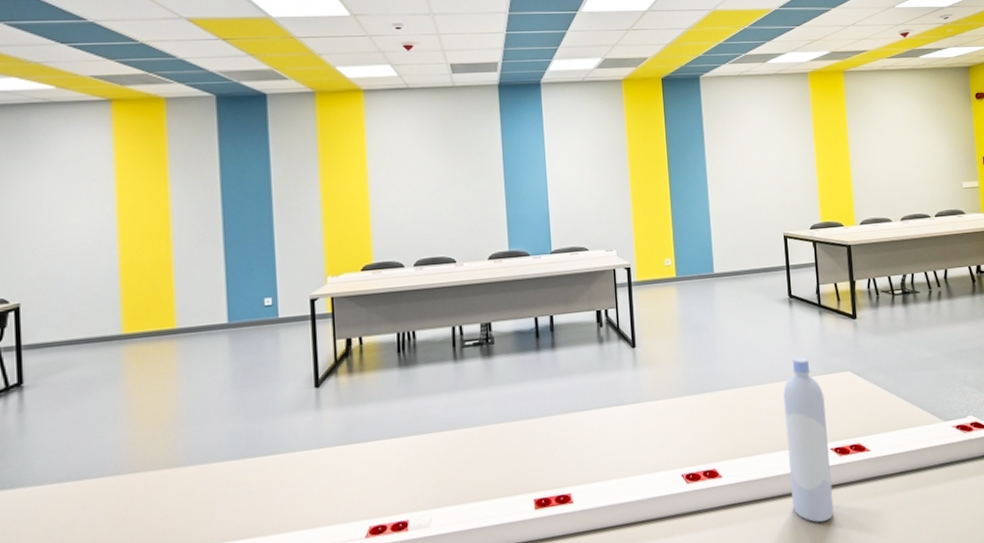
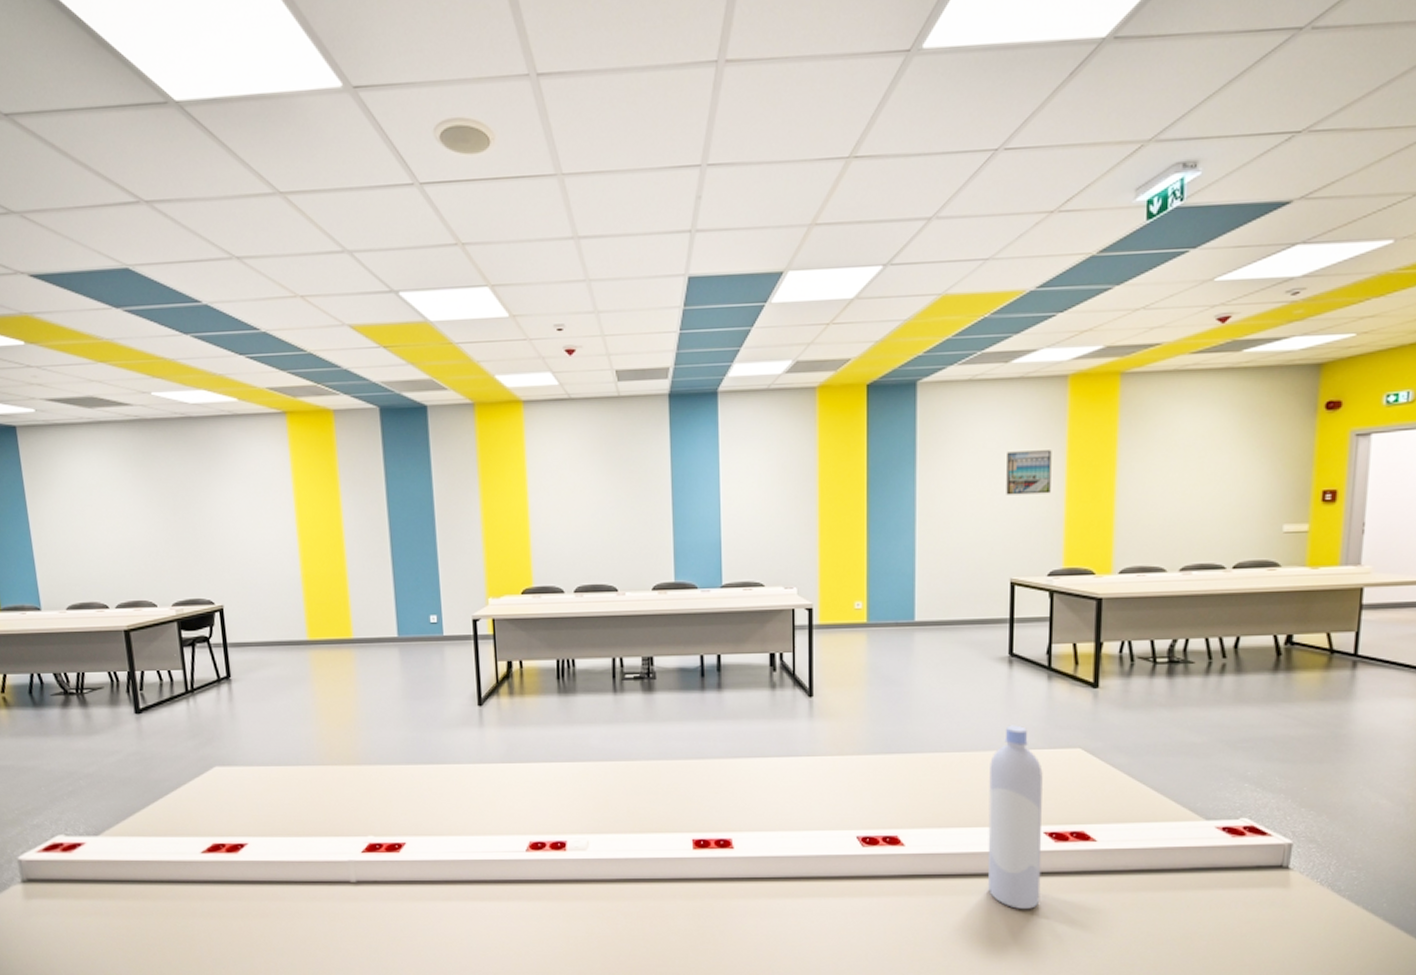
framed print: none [771,129,805,166] -> present [1006,450,1052,495]

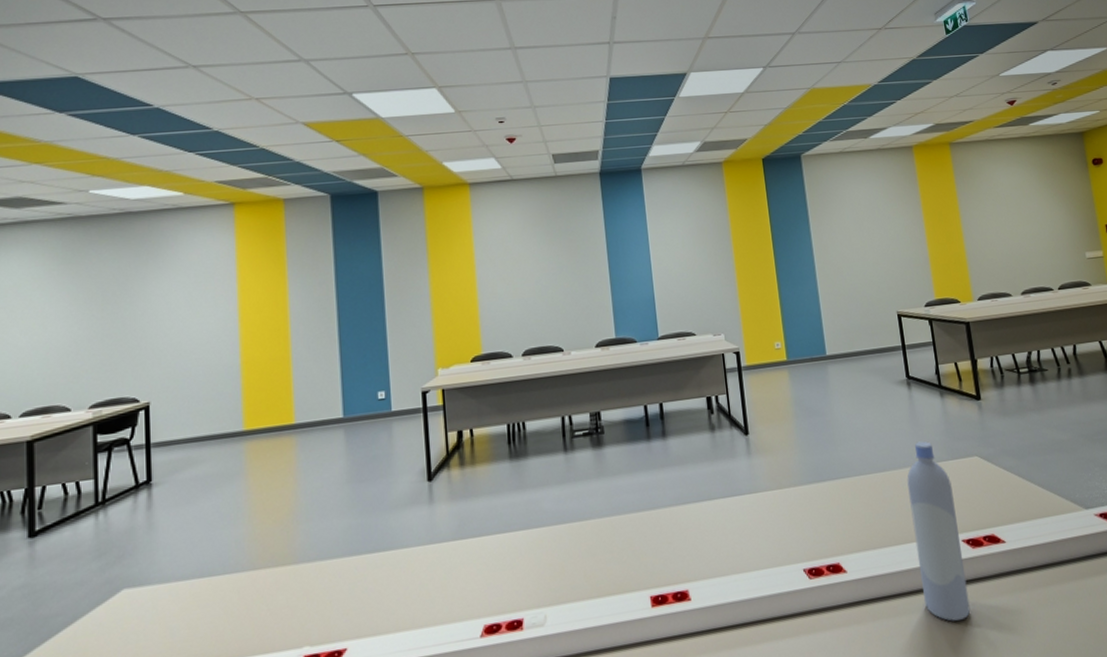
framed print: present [1006,450,1052,495] -> none [877,204,915,242]

